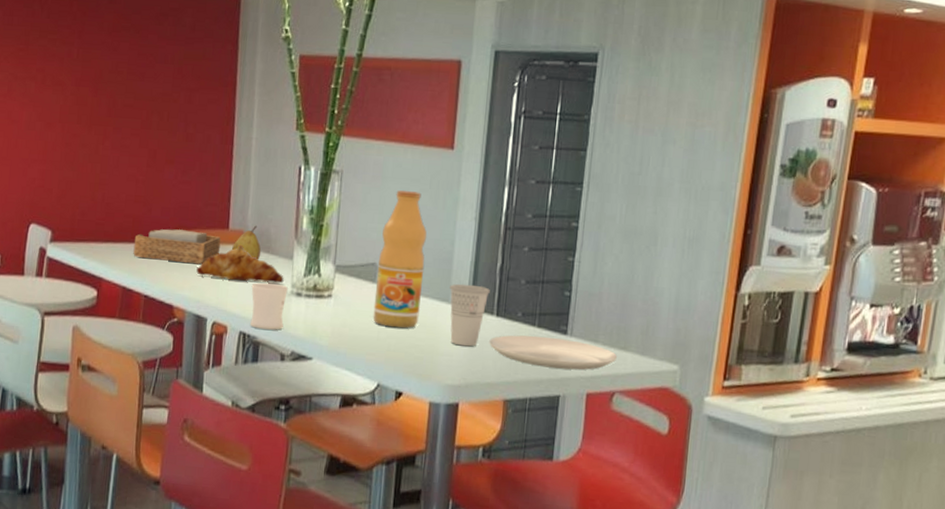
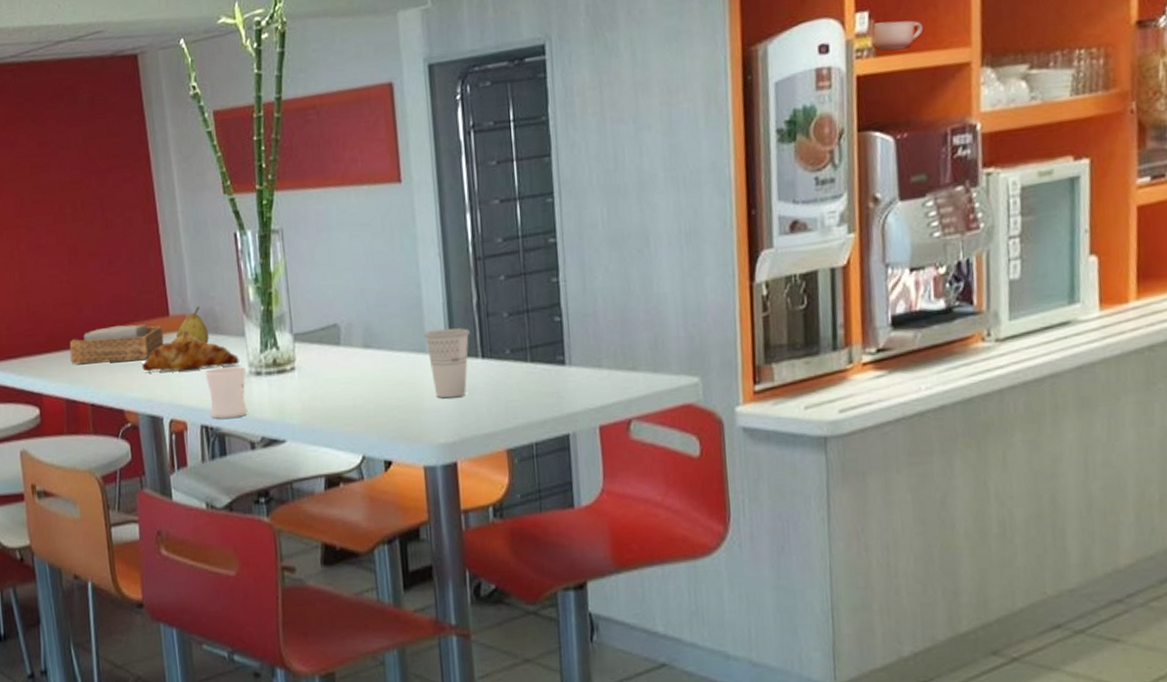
fruit juice: present [373,190,427,328] -> none [338,237,396,391]
plate: present [489,335,618,370] -> none [479,369,628,406]
teacup: none [873,90,918,117] -> present [872,20,924,51]

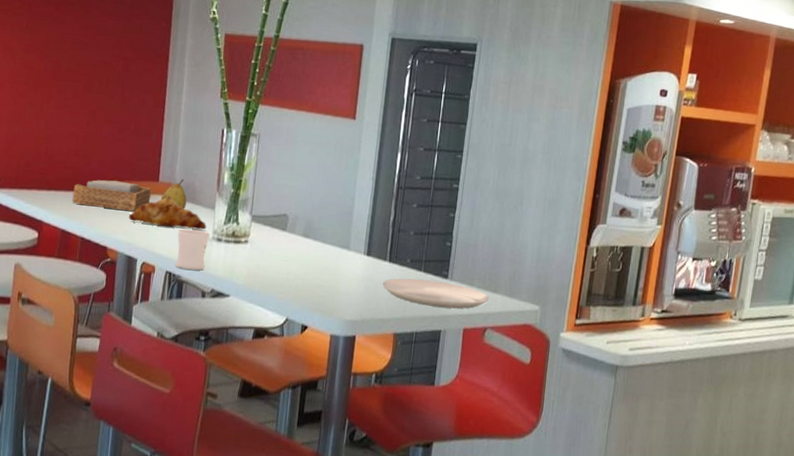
cup: present [424,328,470,399] -> none [349,233,384,288]
plate: none [479,369,628,406] -> present [382,278,490,309]
teacup: present [872,20,924,51] -> none [696,84,730,106]

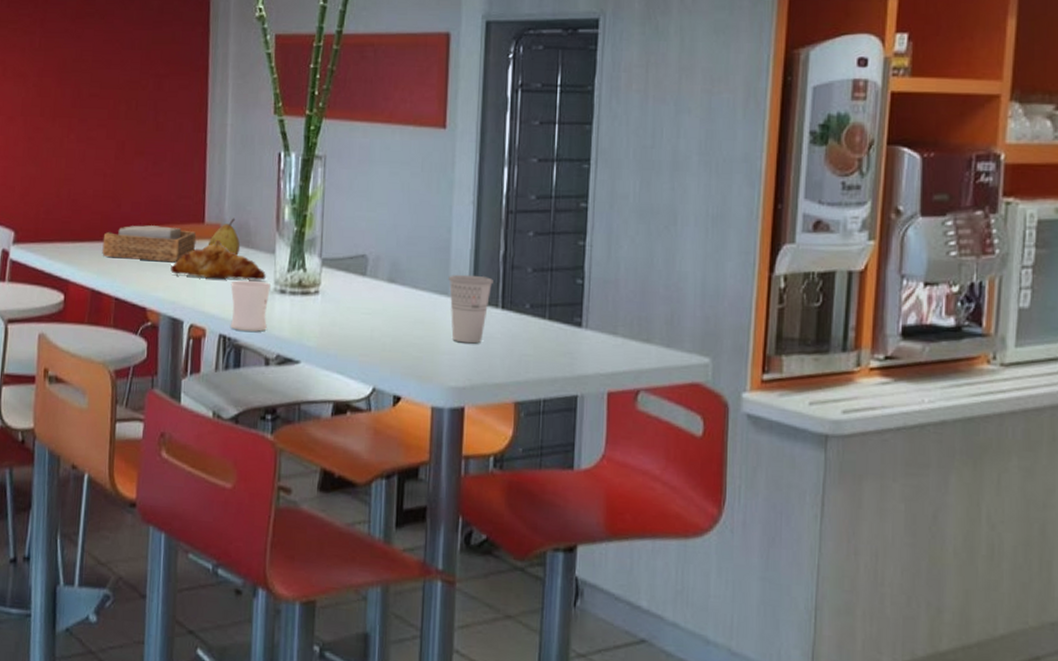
cup: none [349,233,384,288] -> present [448,274,493,344]
plate: present [382,278,490,309] -> none [495,329,641,367]

